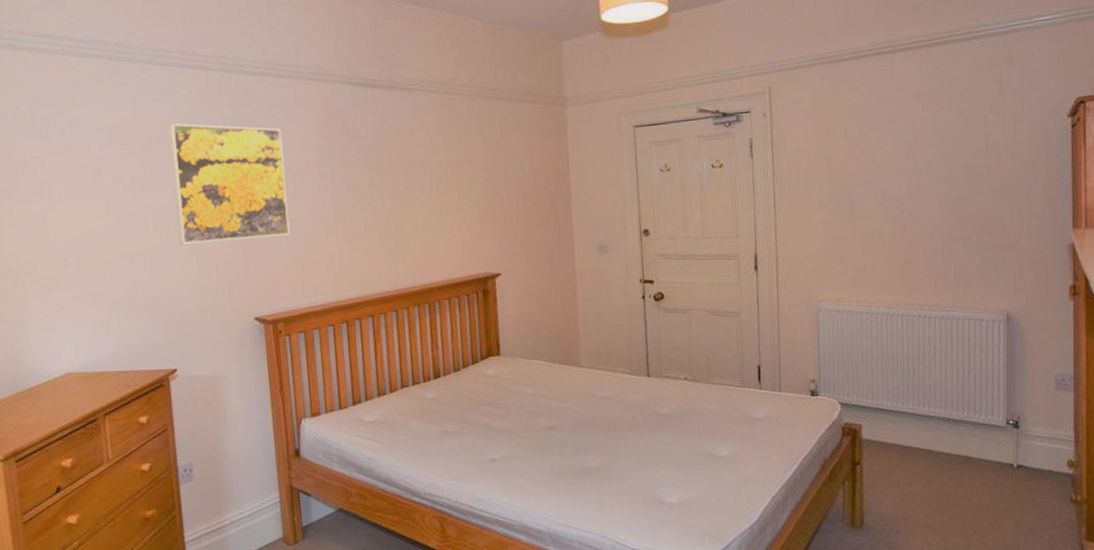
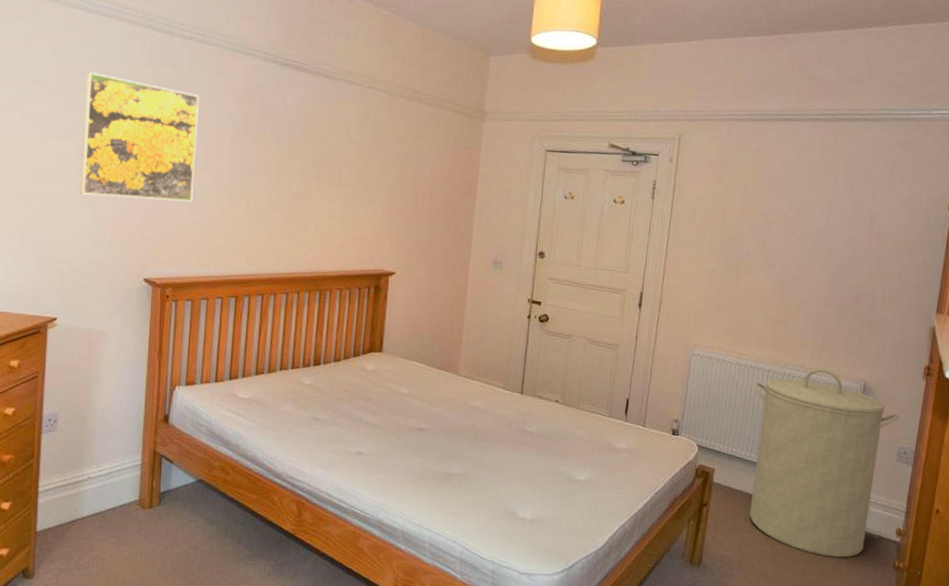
laundry hamper: none [889,304,1051,500] -> present [749,368,900,558]

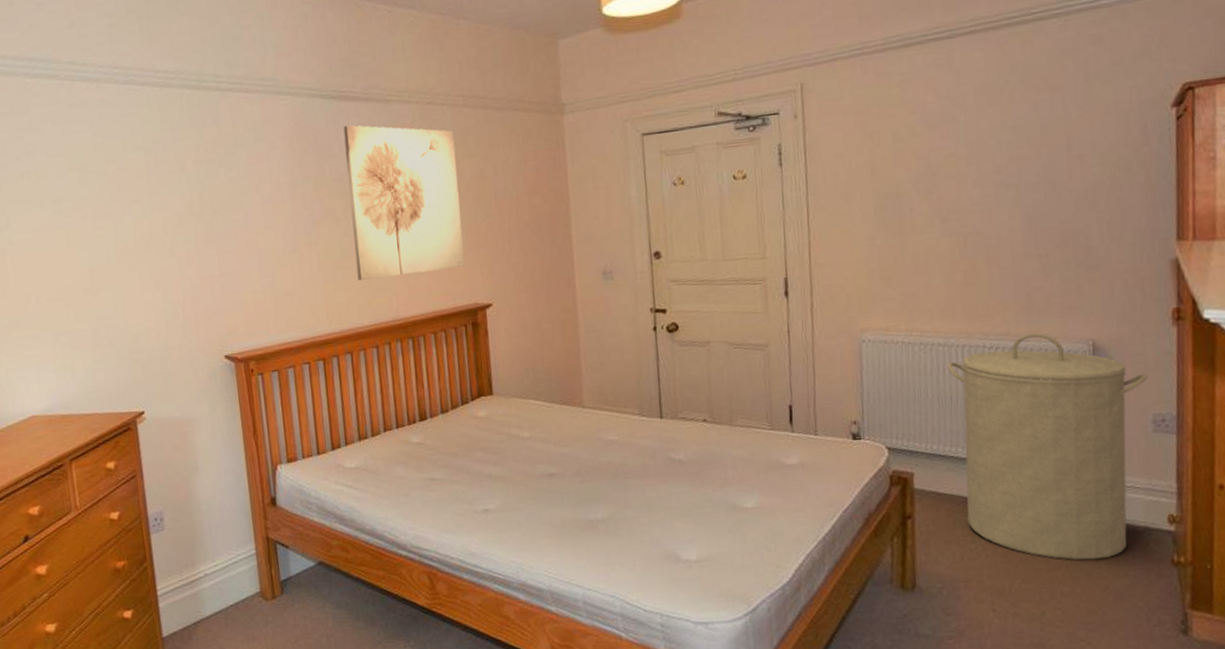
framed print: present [79,72,199,202] -> none [128,146,260,278]
wall art: none [280,92,388,235] -> present [343,125,465,280]

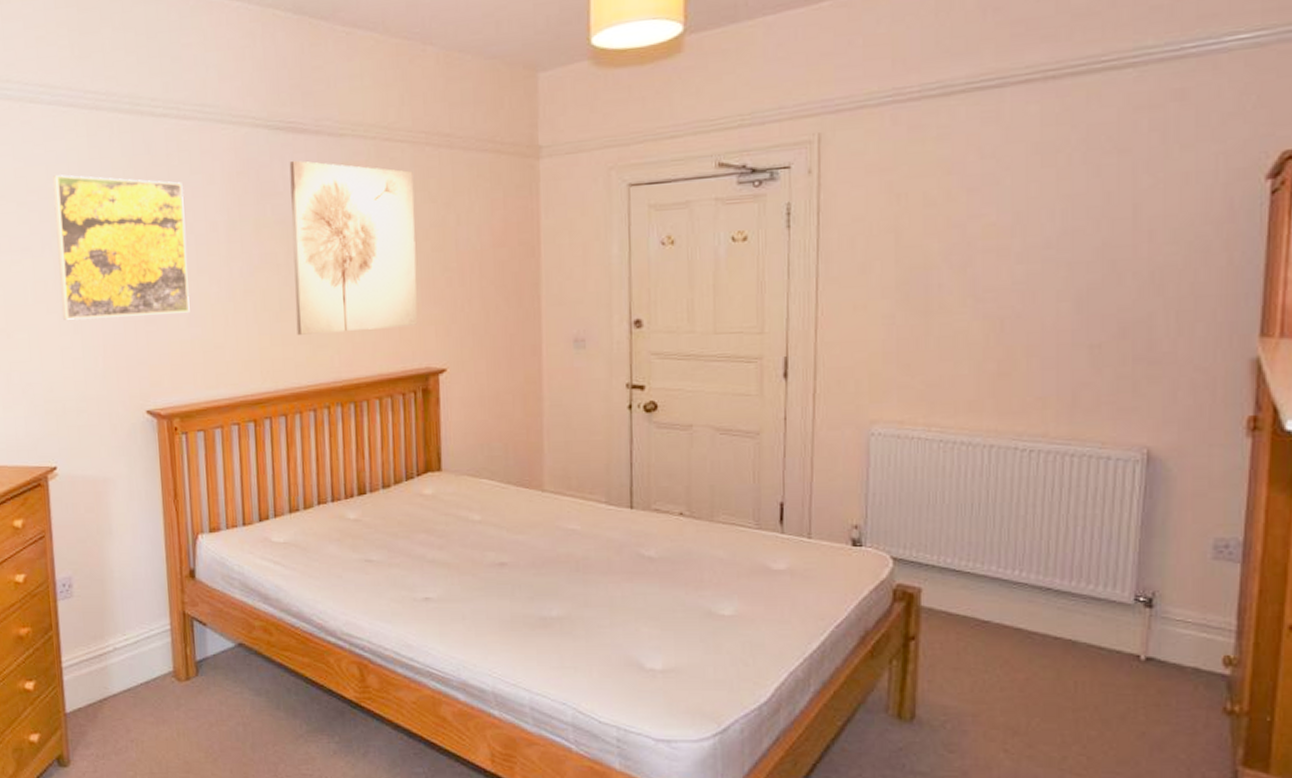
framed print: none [128,146,260,278] -> present [52,174,190,320]
laundry hamper: present [946,332,1148,561] -> none [969,435,1212,702]

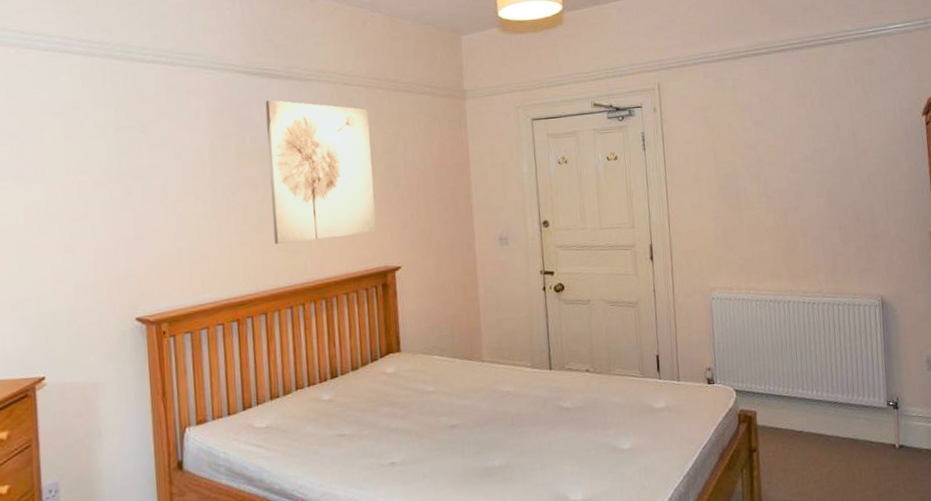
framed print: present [52,174,190,320] -> none [46,111,178,240]

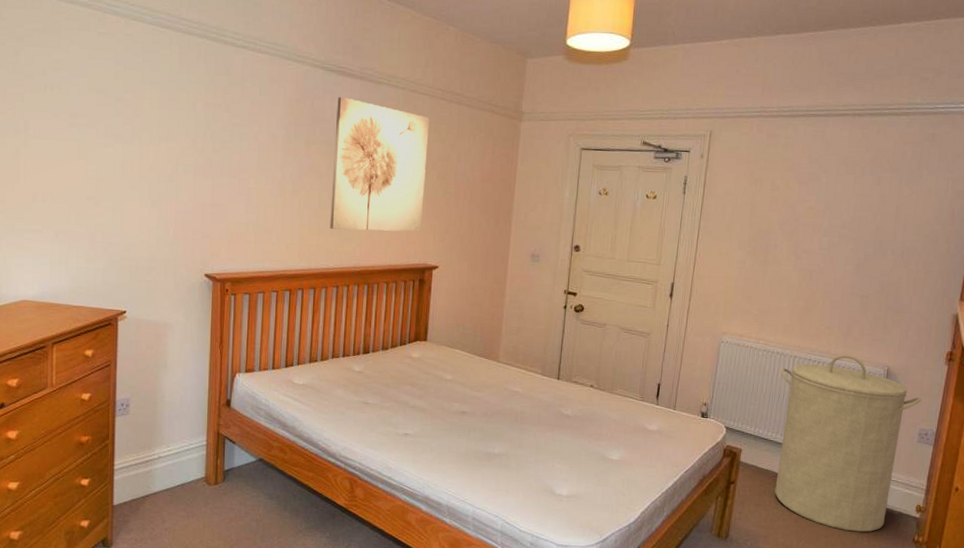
laundry hamper: none [777,290,921,481] -> present [774,354,922,532]

